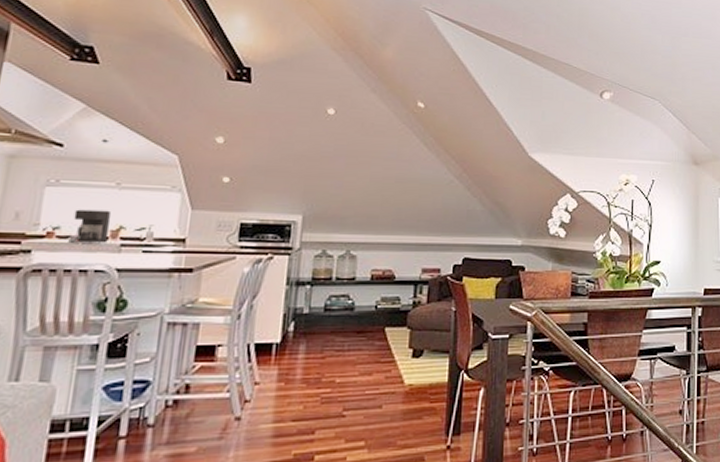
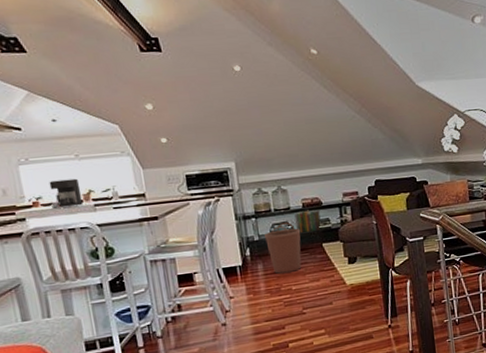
basket: none [316,296,362,361] -> present [265,222,302,274]
books: none [358,283,390,312] -> present [294,210,322,234]

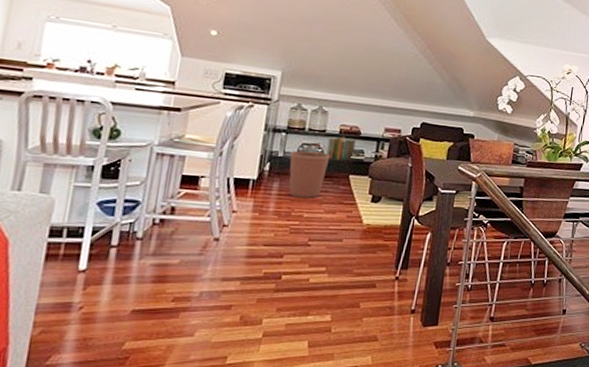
coffee maker: present [49,178,84,210] -> none [67,45,107,79]

